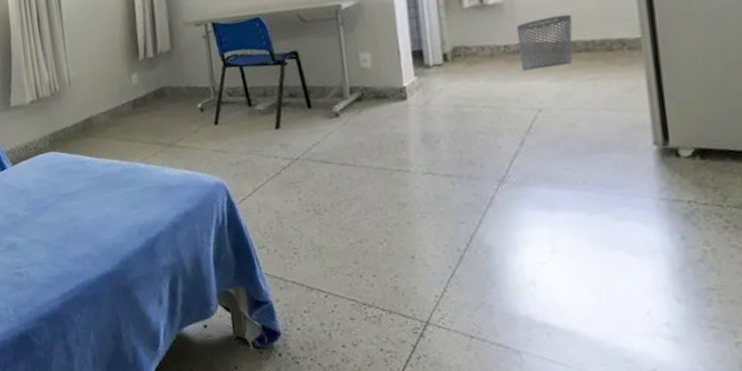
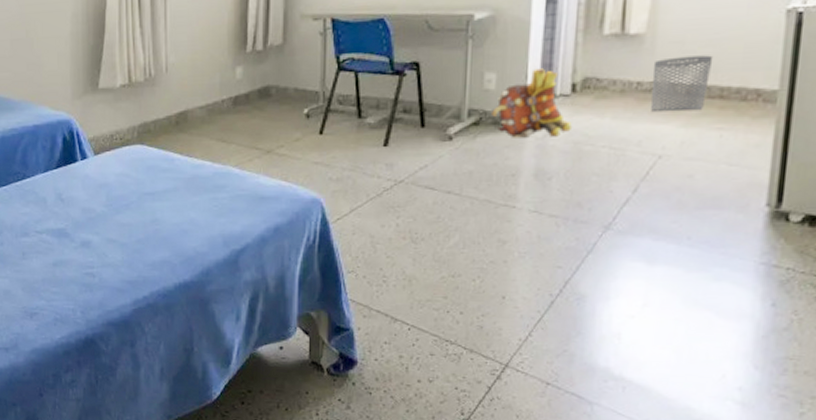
backpack: none [372,43,451,109] -> present [492,68,573,138]

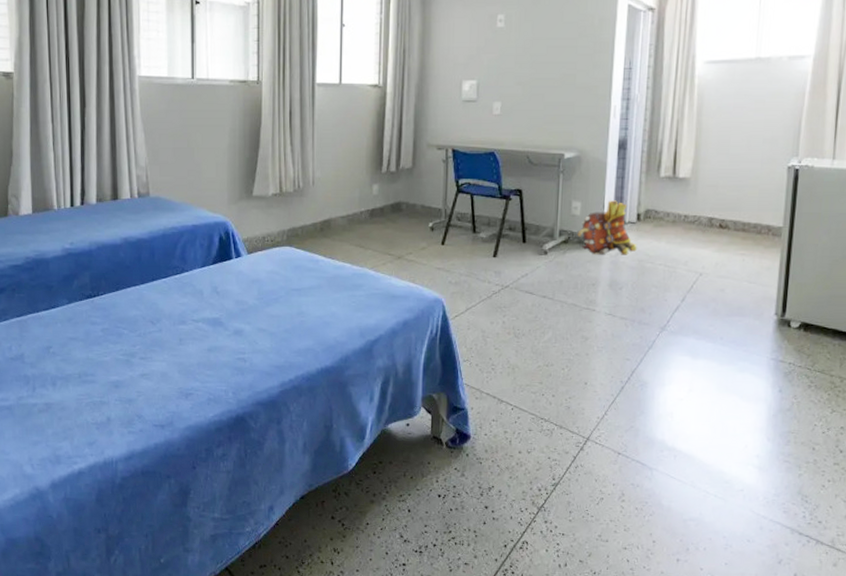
waste bin: present [651,55,714,113] -> none [694,197,738,240]

